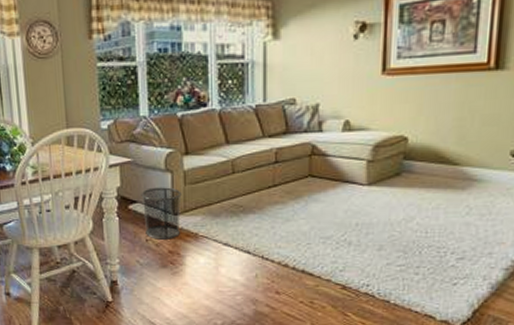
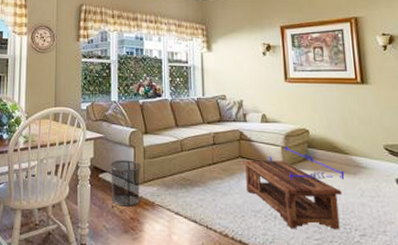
coffee table: none [313,160,449,255] -> present [243,147,345,230]

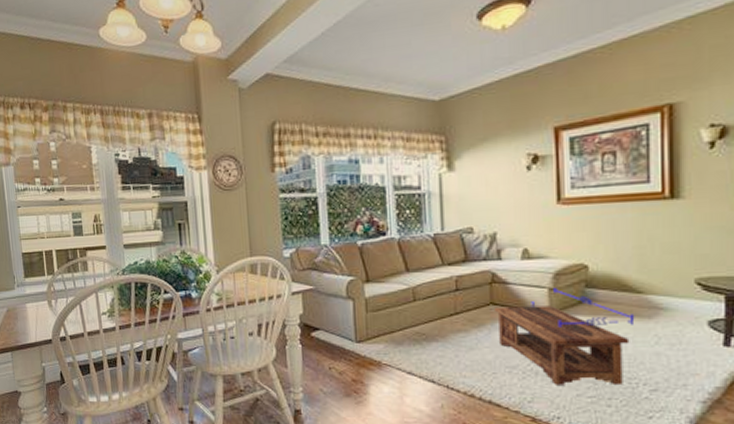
waste bin: present [109,160,142,207] -> none [323,314,364,368]

